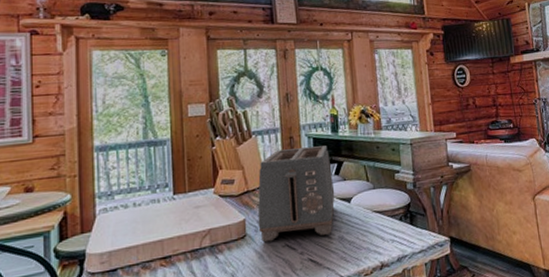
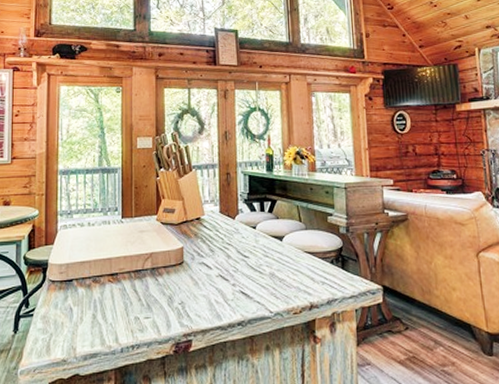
toaster: present [257,145,335,243] -> none [194,184,268,271]

